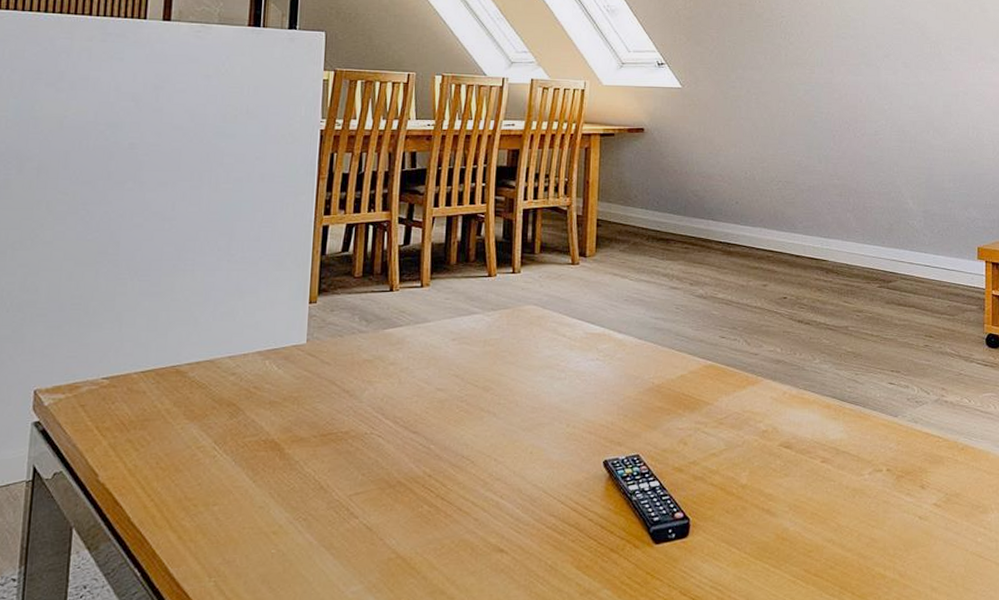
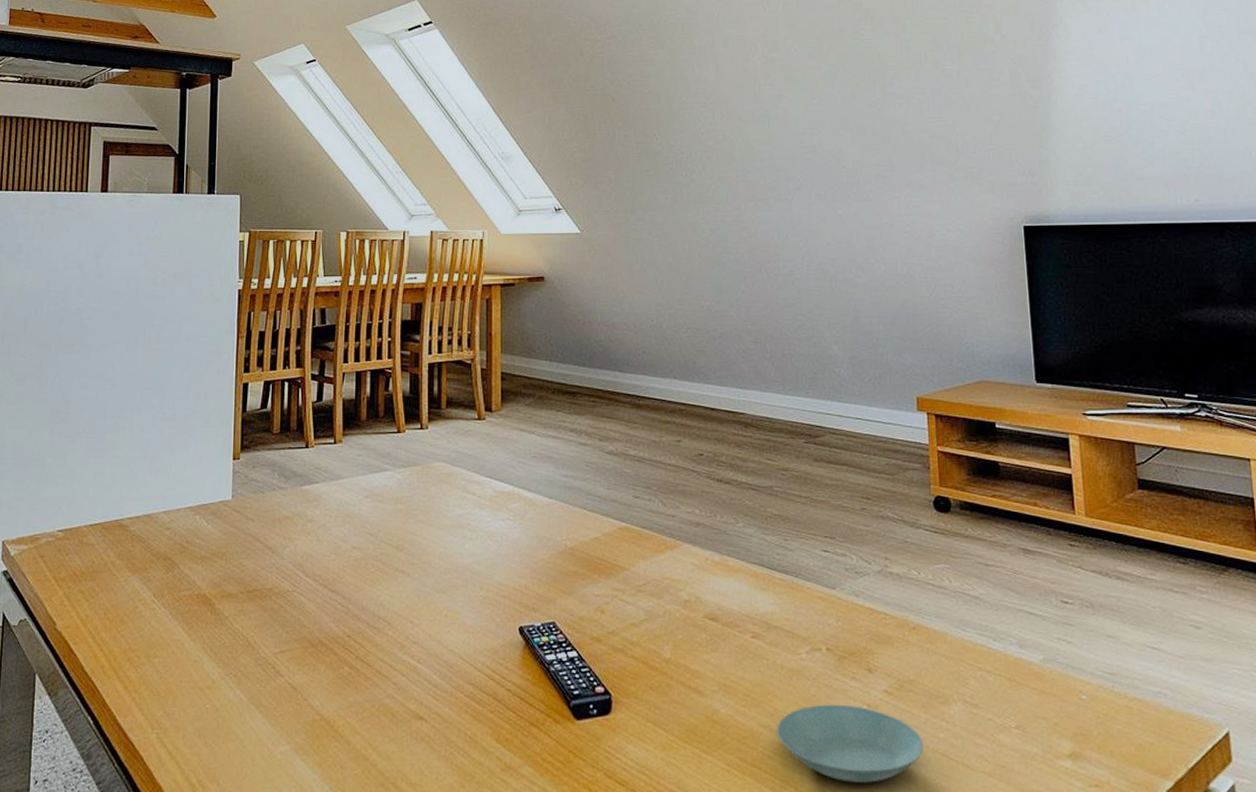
saucer: none [839,517,964,585] -> present [777,704,923,783]

